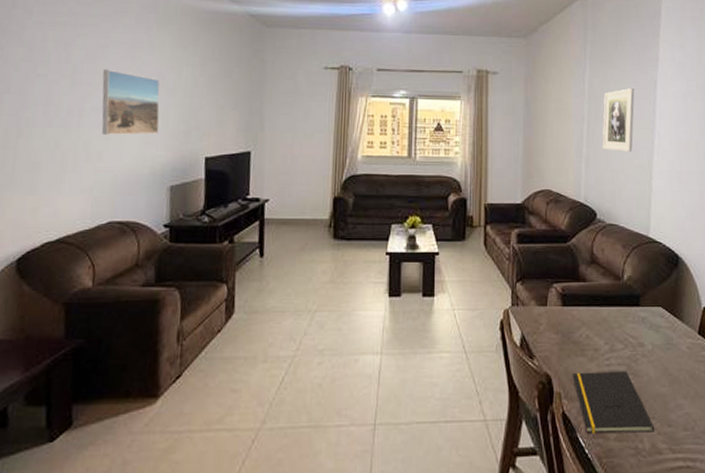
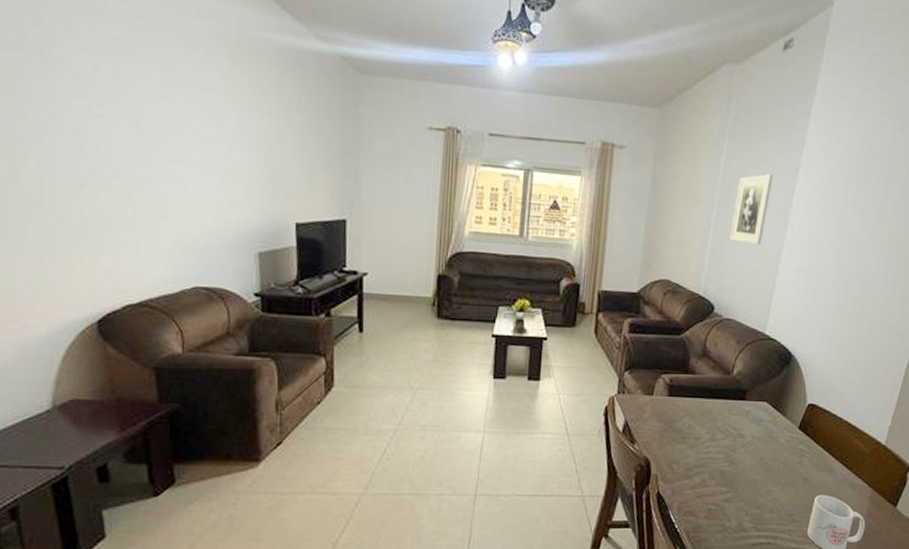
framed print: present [101,69,160,135] -> none [171,112,242,194]
notepad: present [572,371,655,434] -> none [670,458,744,513]

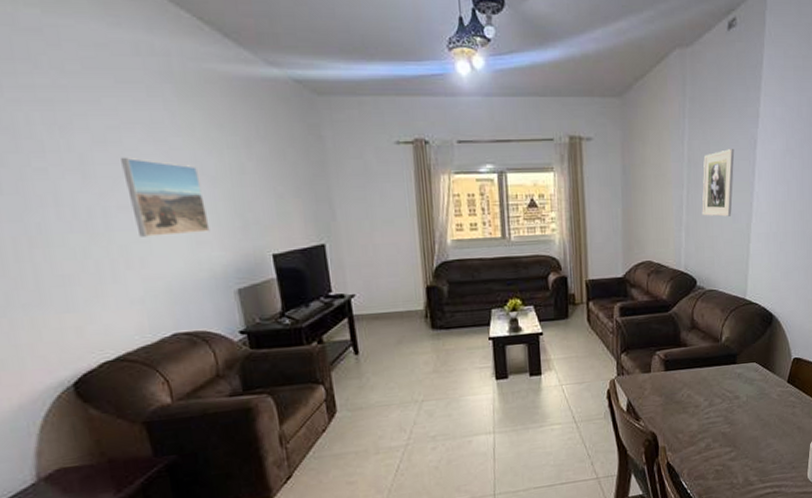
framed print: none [171,112,242,194] -> present [121,157,210,237]

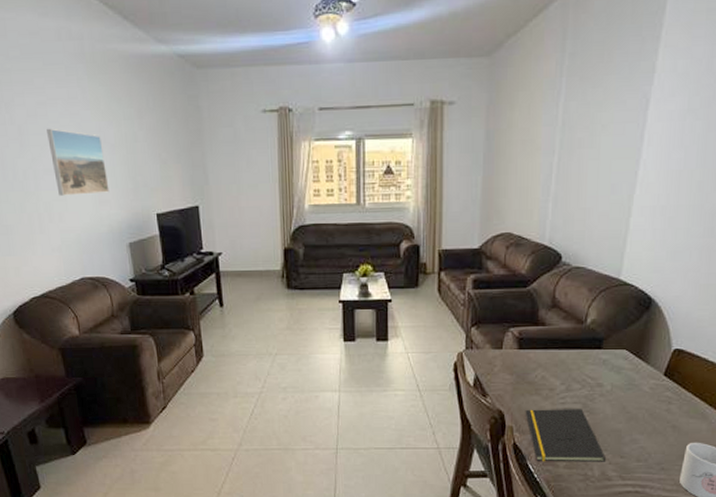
notepad: none [675,421,748,477] -> present [525,409,607,462]
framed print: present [702,149,735,217] -> none [574,110,620,187]

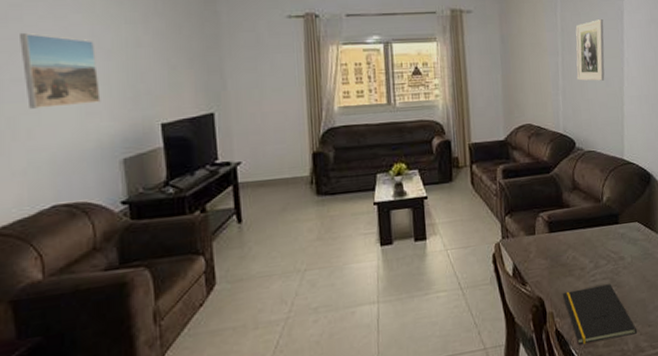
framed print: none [574,110,620,187] -> present [575,19,605,81]

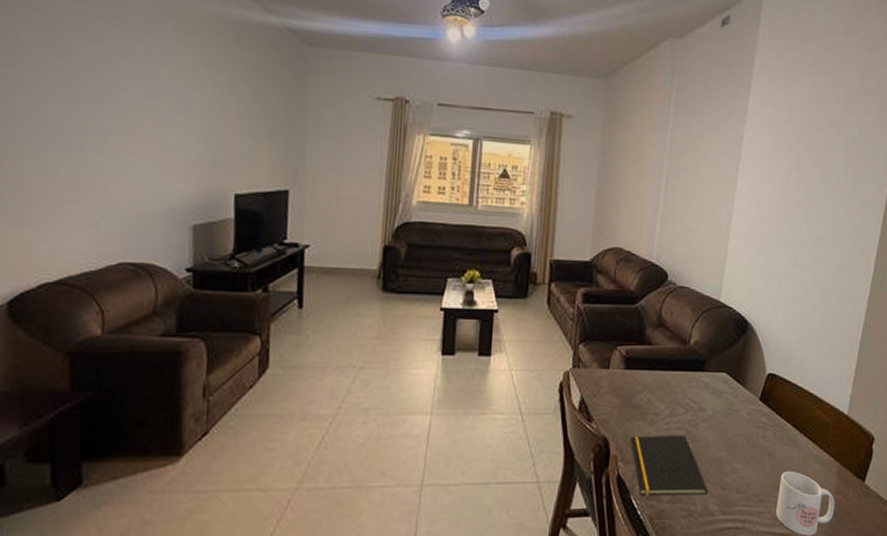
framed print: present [20,32,101,109] -> none [107,82,180,165]
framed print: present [575,19,605,81] -> none [680,142,719,211]

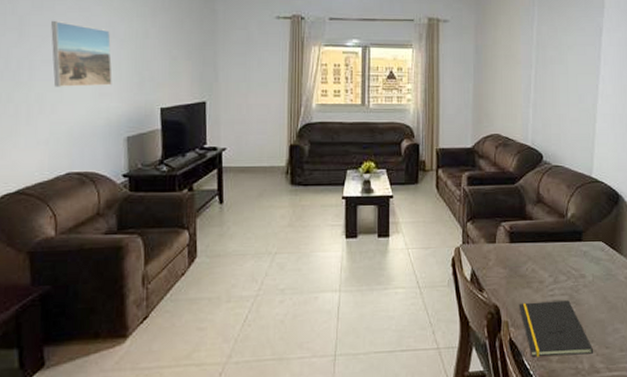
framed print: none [107,82,180,165] -> present [51,20,112,87]

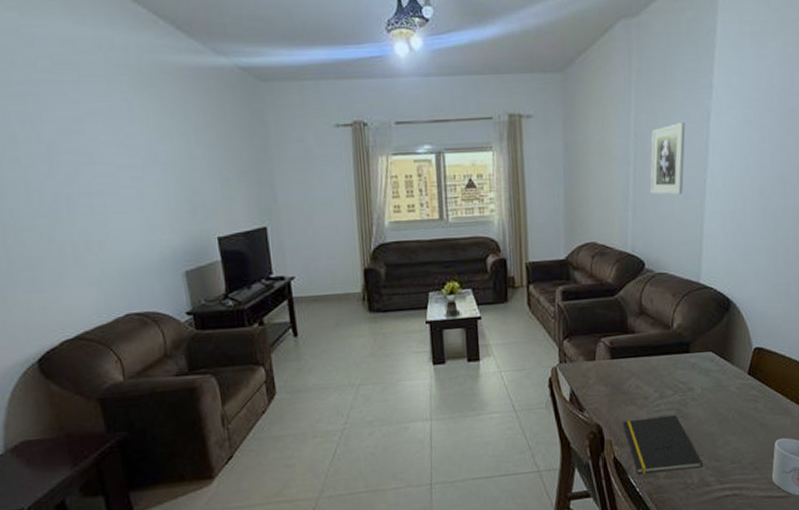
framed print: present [51,20,112,87] -> none [83,146,161,222]
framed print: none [549,35,581,96] -> present [650,123,686,195]

